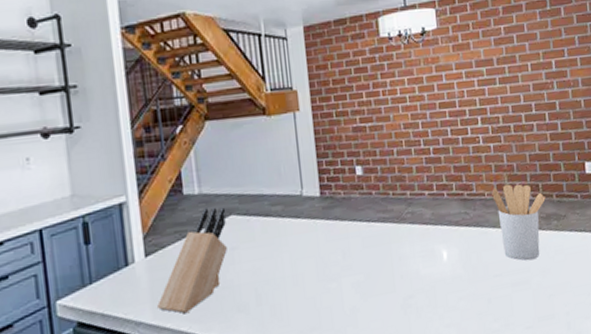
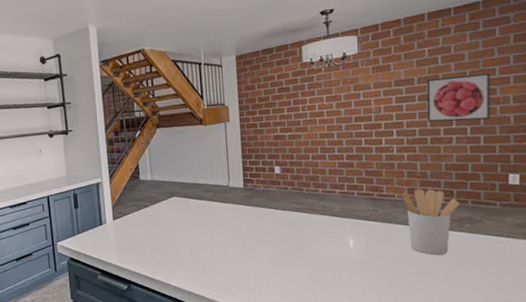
knife block: present [157,207,227,313] -> none [121,190,170,261]
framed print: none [505,54,564,108] -> present [426,72,490,122]

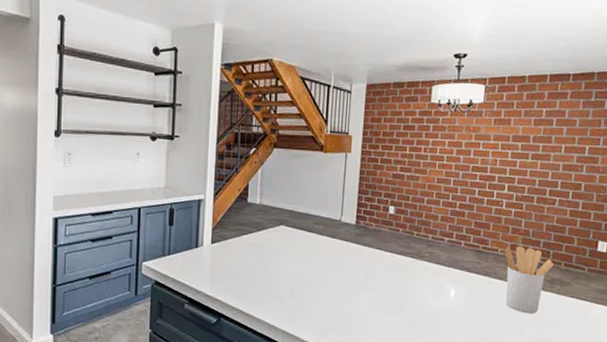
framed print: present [426,72,490,122] -> none [536,140,595,186]

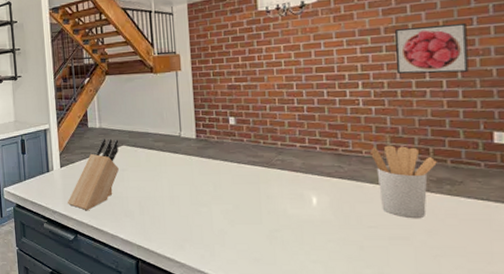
knife block: none [215,216,278,292] -> present [68,138,119,210]
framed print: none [536,140,595,186] -> present [394,22,469,75]

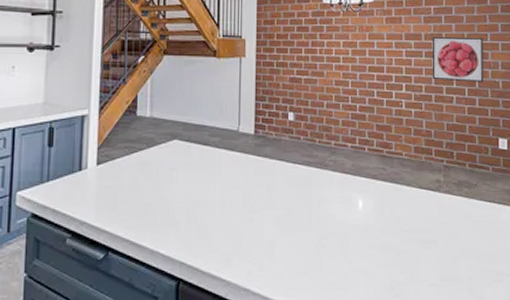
knife block: present [68,138,119,210] -> none [101,130,171,220]
utensil holder: present [371,145,437,219] -> none [409,148,459,222]

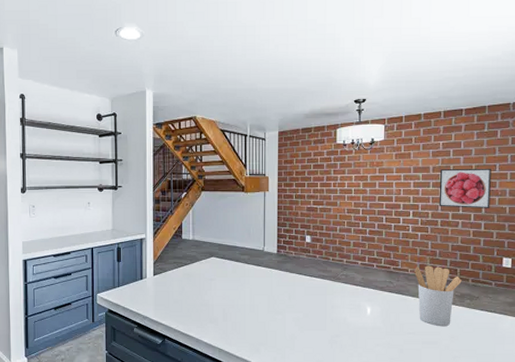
utensil holder: none [409,148,459,222] -> present [414,265,462,327]

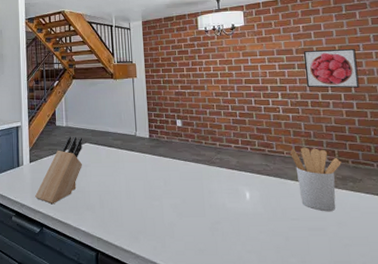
knife block: none [158,250,209,316] -> present [35,136,83,203]

